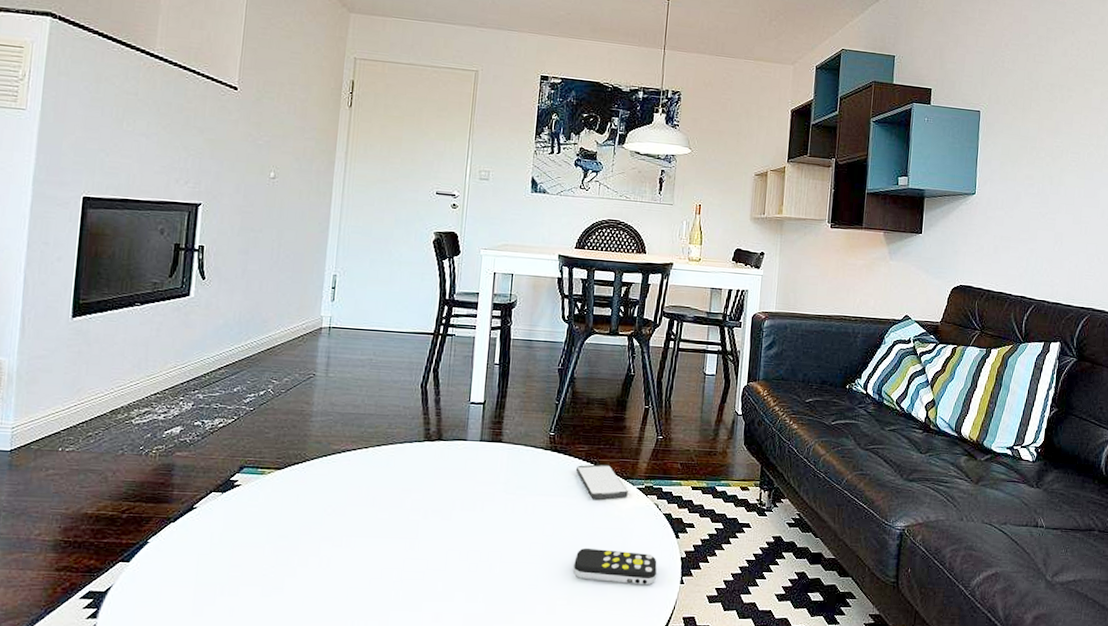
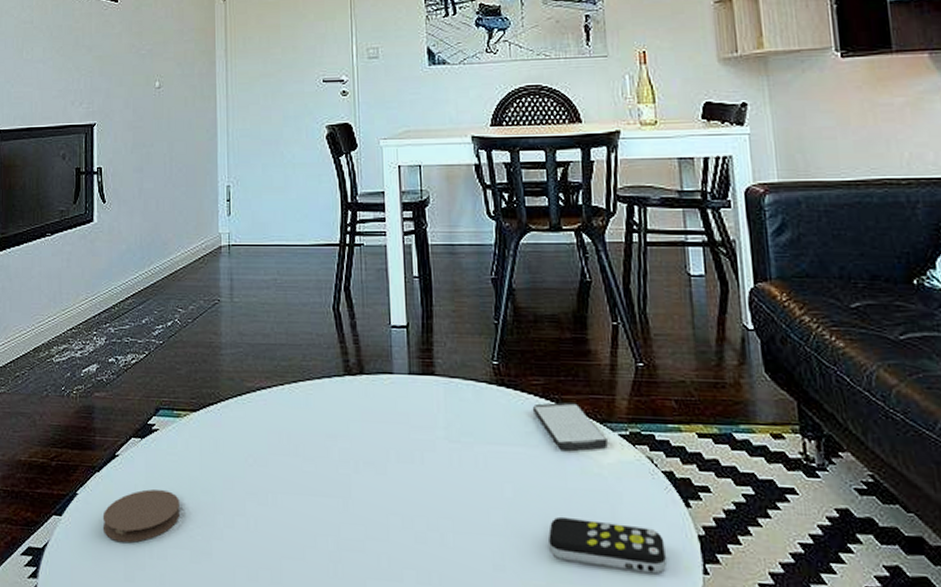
coaster: none [173,536,256,582] -> present [102,489,180,543]

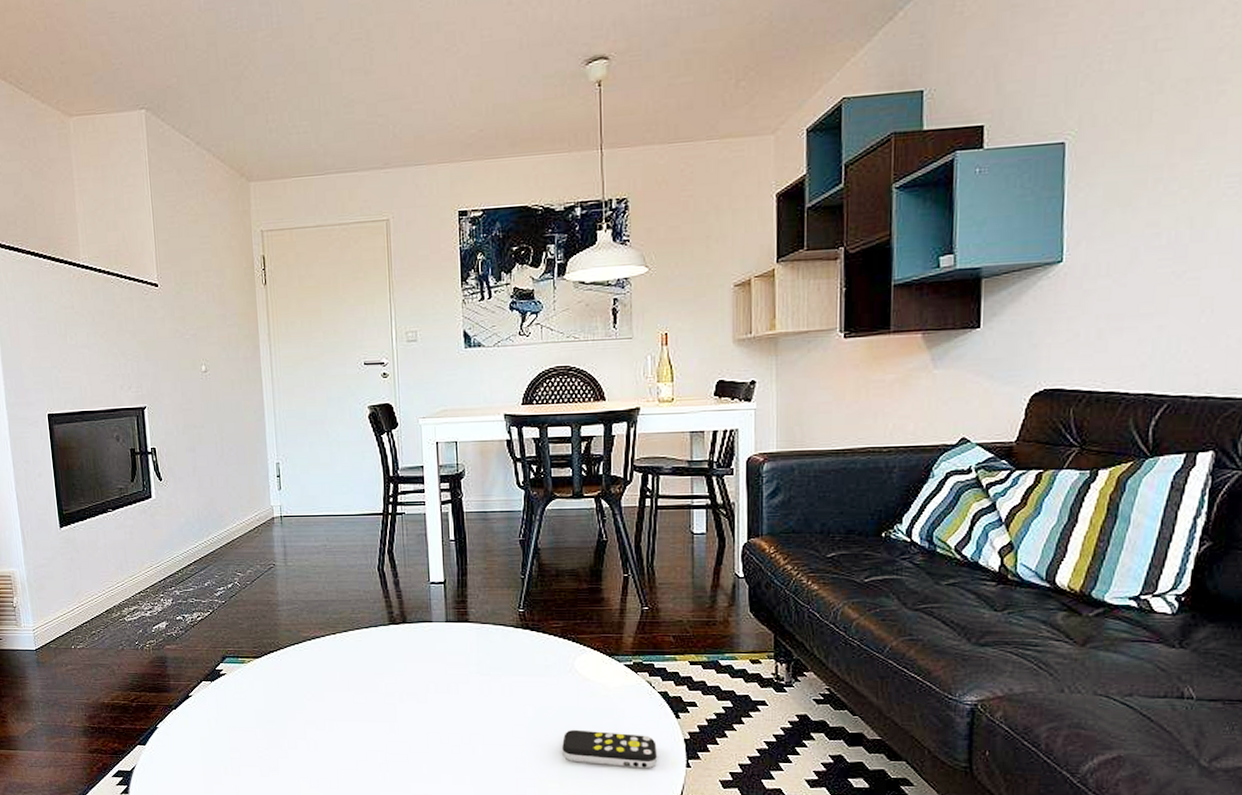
coaster: present [102,489,180,543] -> none [181,722,249,763]
smartphone: present [533,402,608,451] -> none [553,641,614,678]

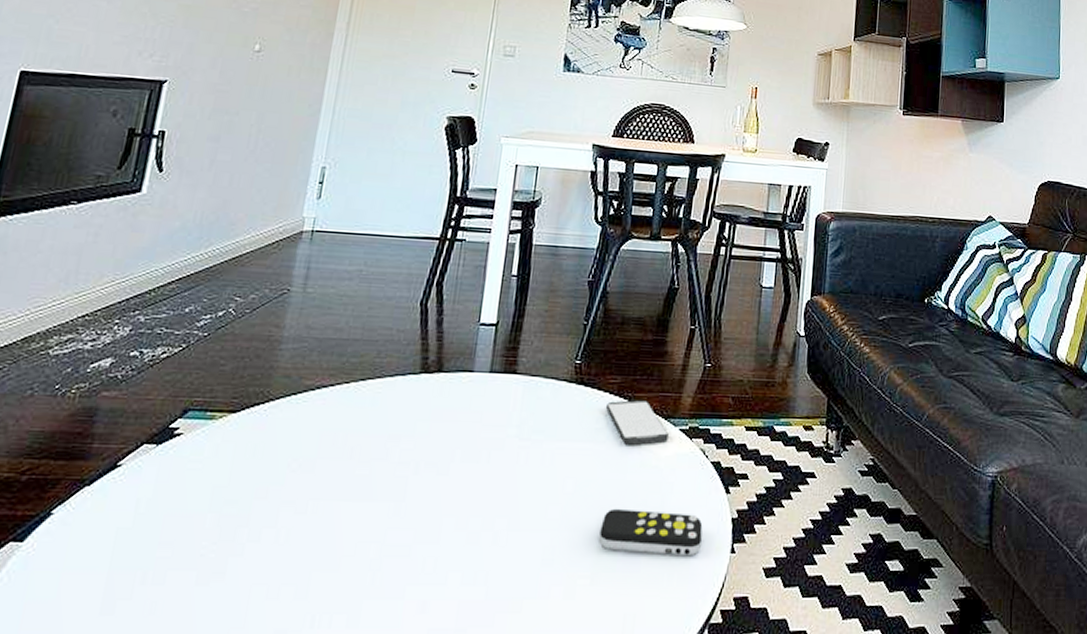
smartphone: none [553,641,614,678] -> present [606,400,669,445]

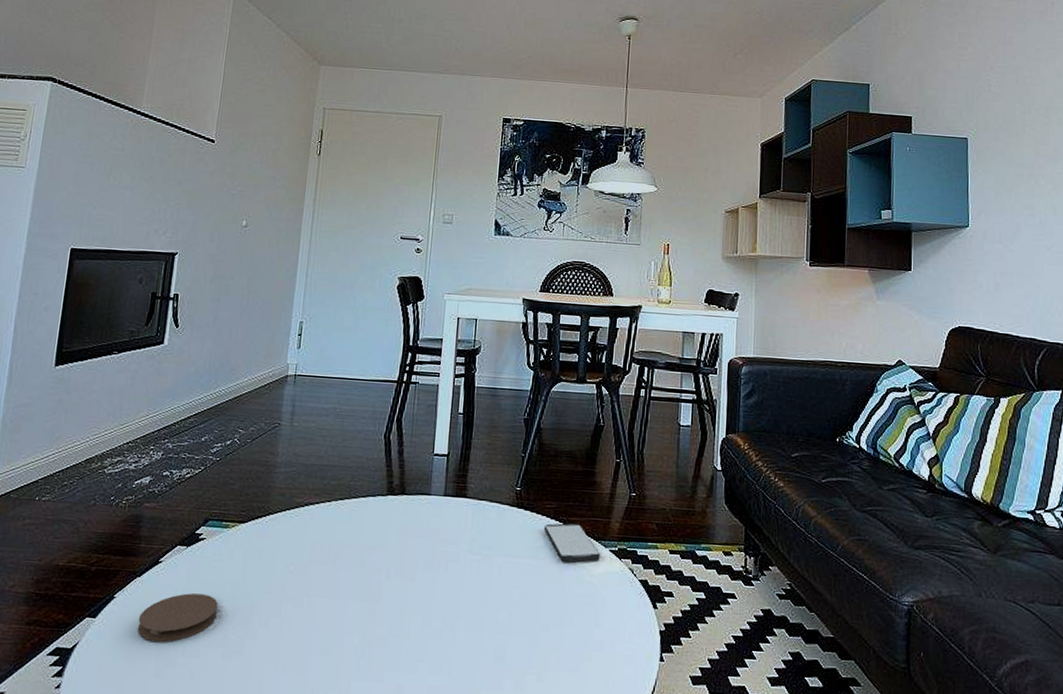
coaster: none [80,504,195,567] -> present [137,593,218,642]
remote control: present [599,508,703,557] -> none [543,616,634,662]

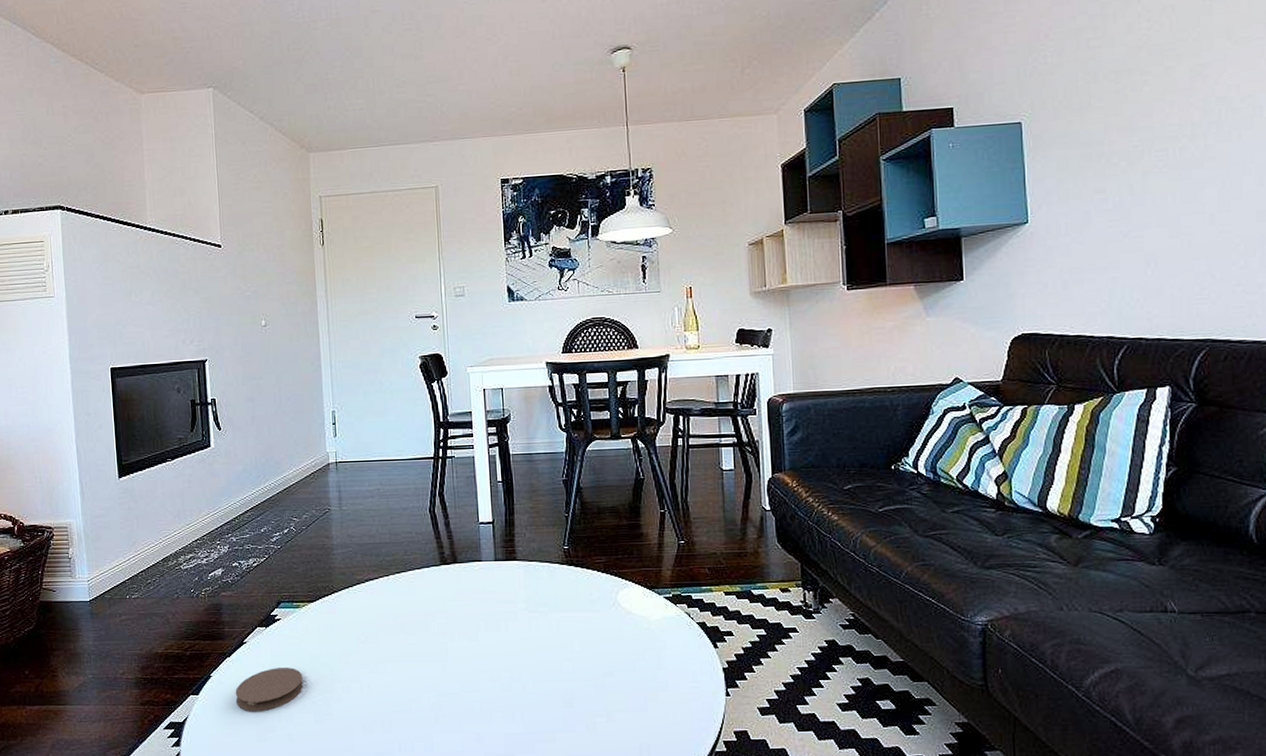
smartphone: present [544,523,600,563] -> none [597,575,655,612]

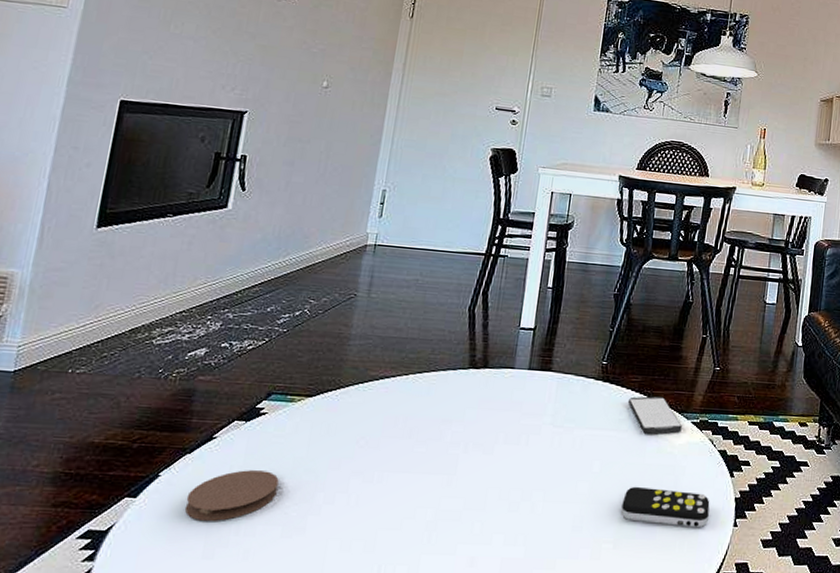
smartphone: none [597,575,655,612] -> present [628,396,682,434]
remote control: none [608,662,698,699] -> present [621,486,710,528]

